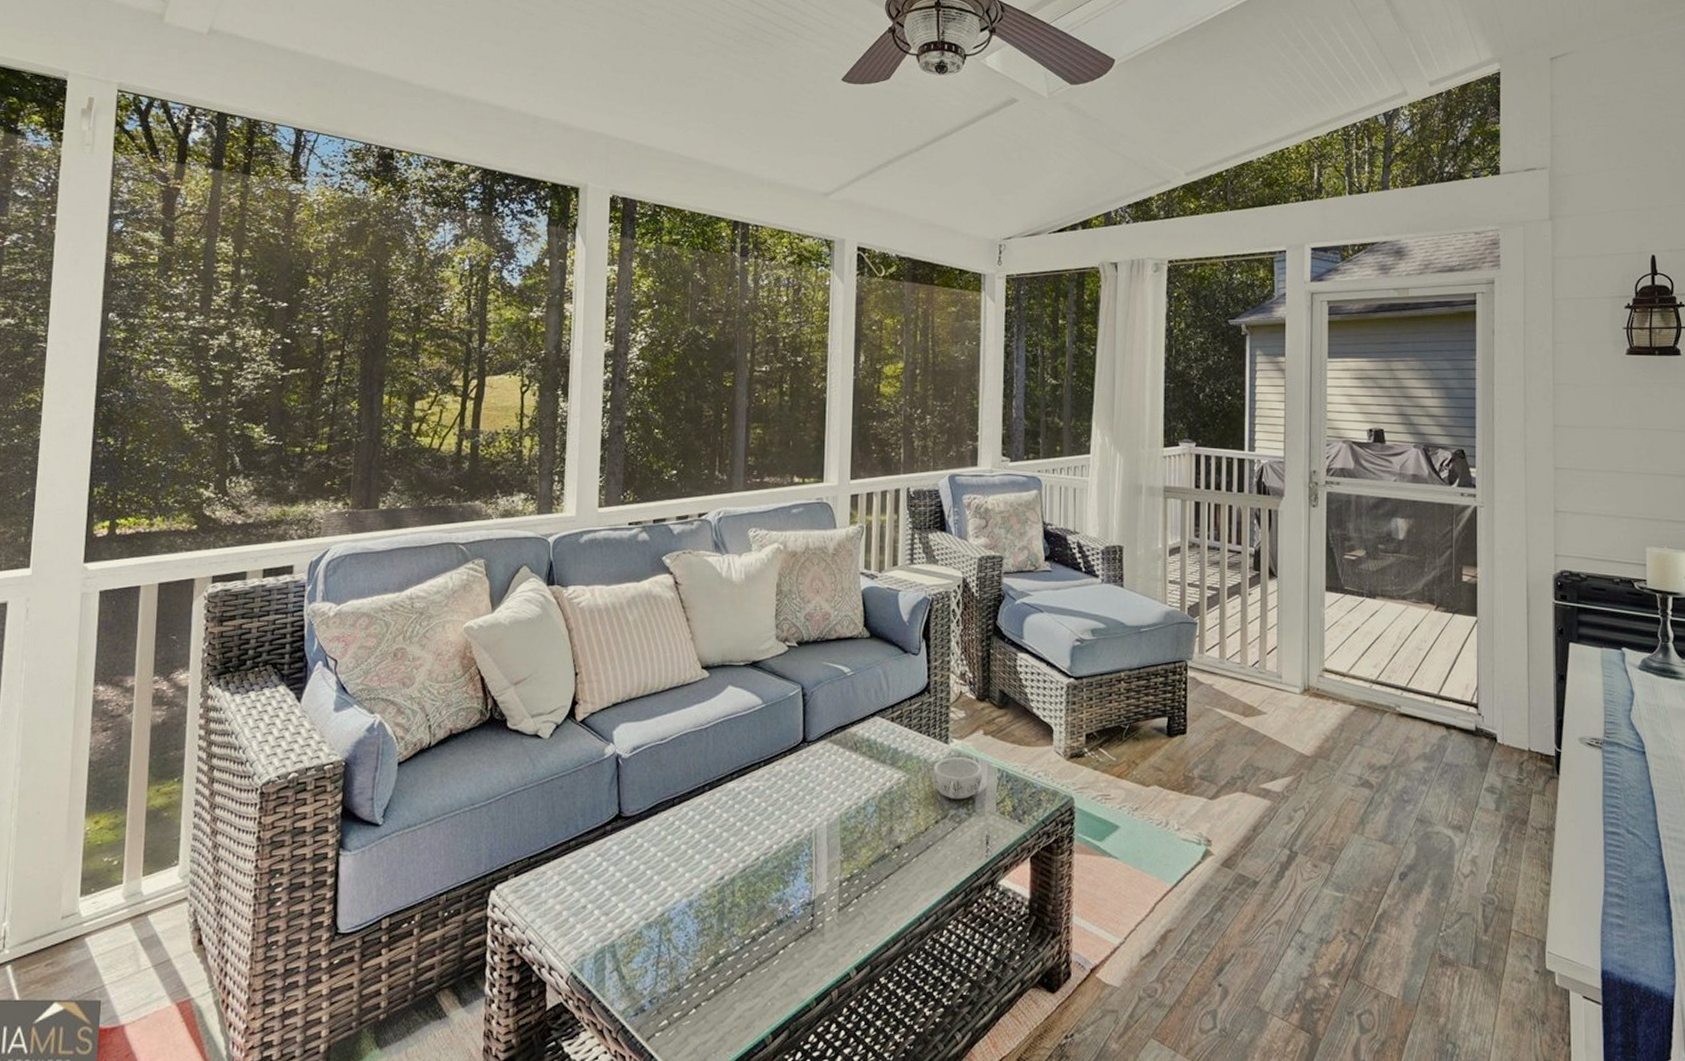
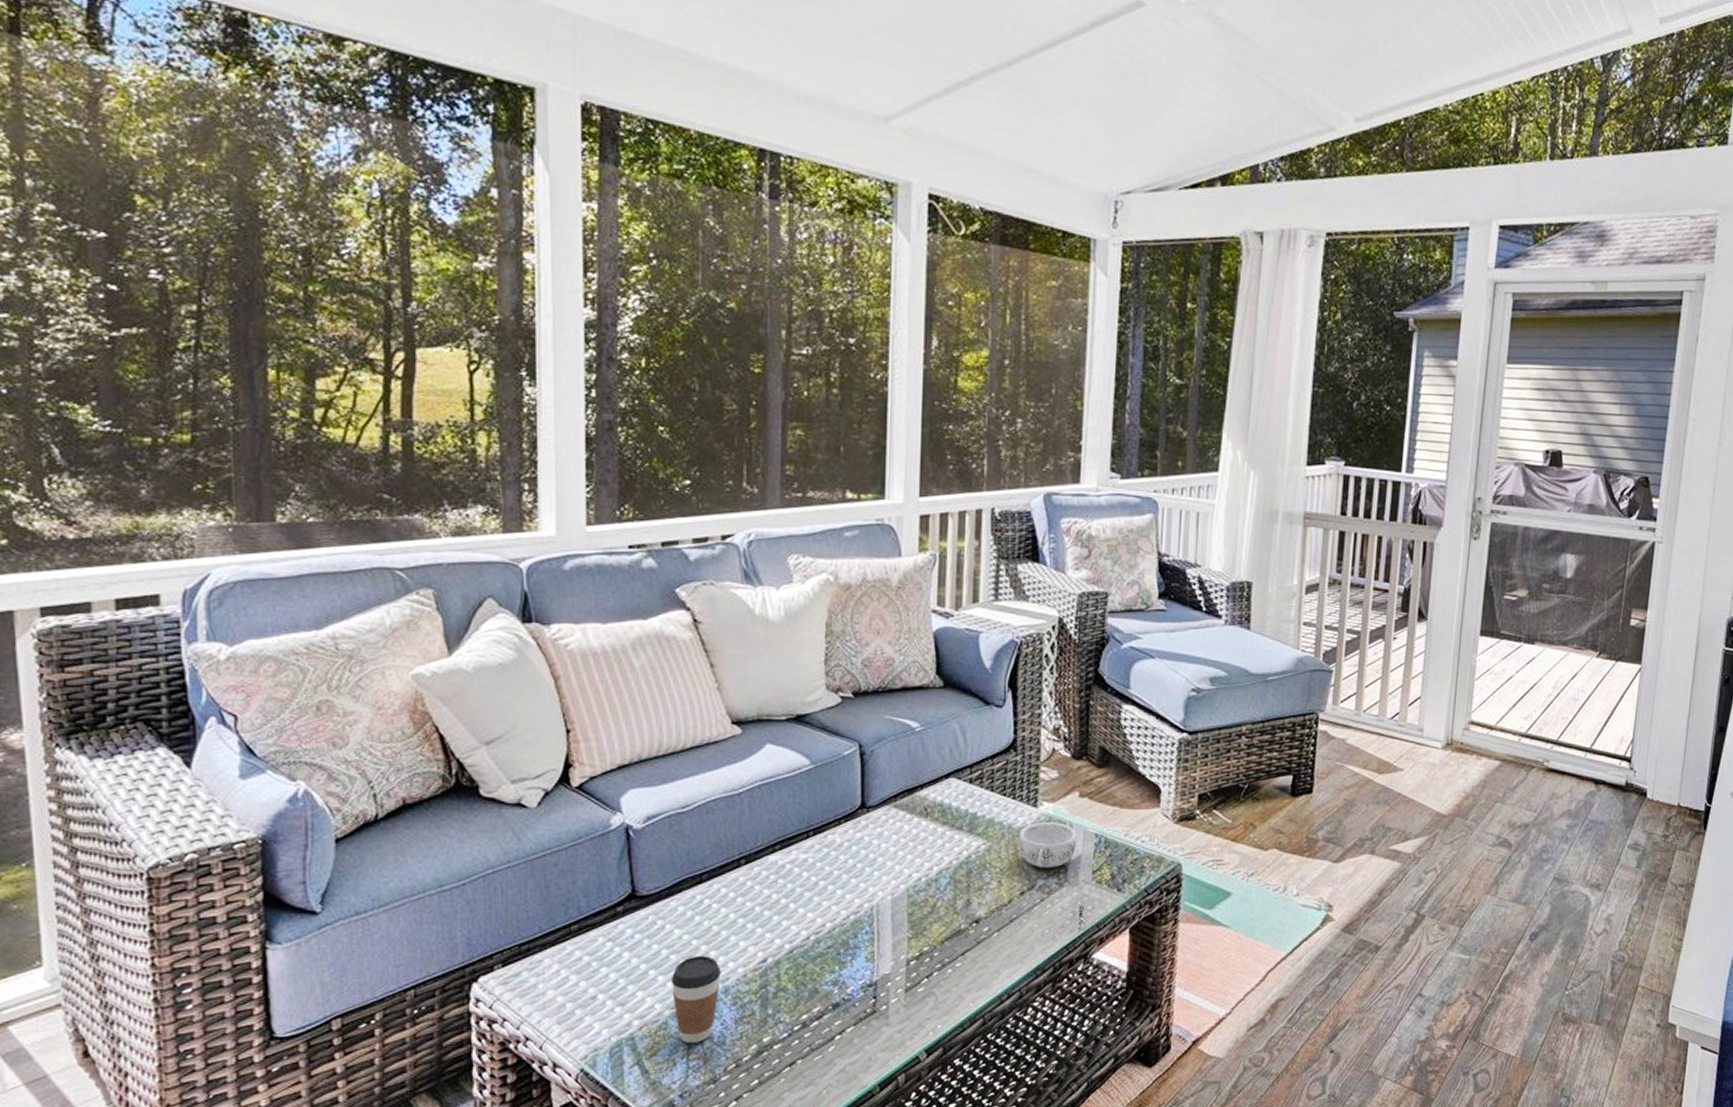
coffee cup: none [646,871,687,952] -> present [670,955,721,1043]

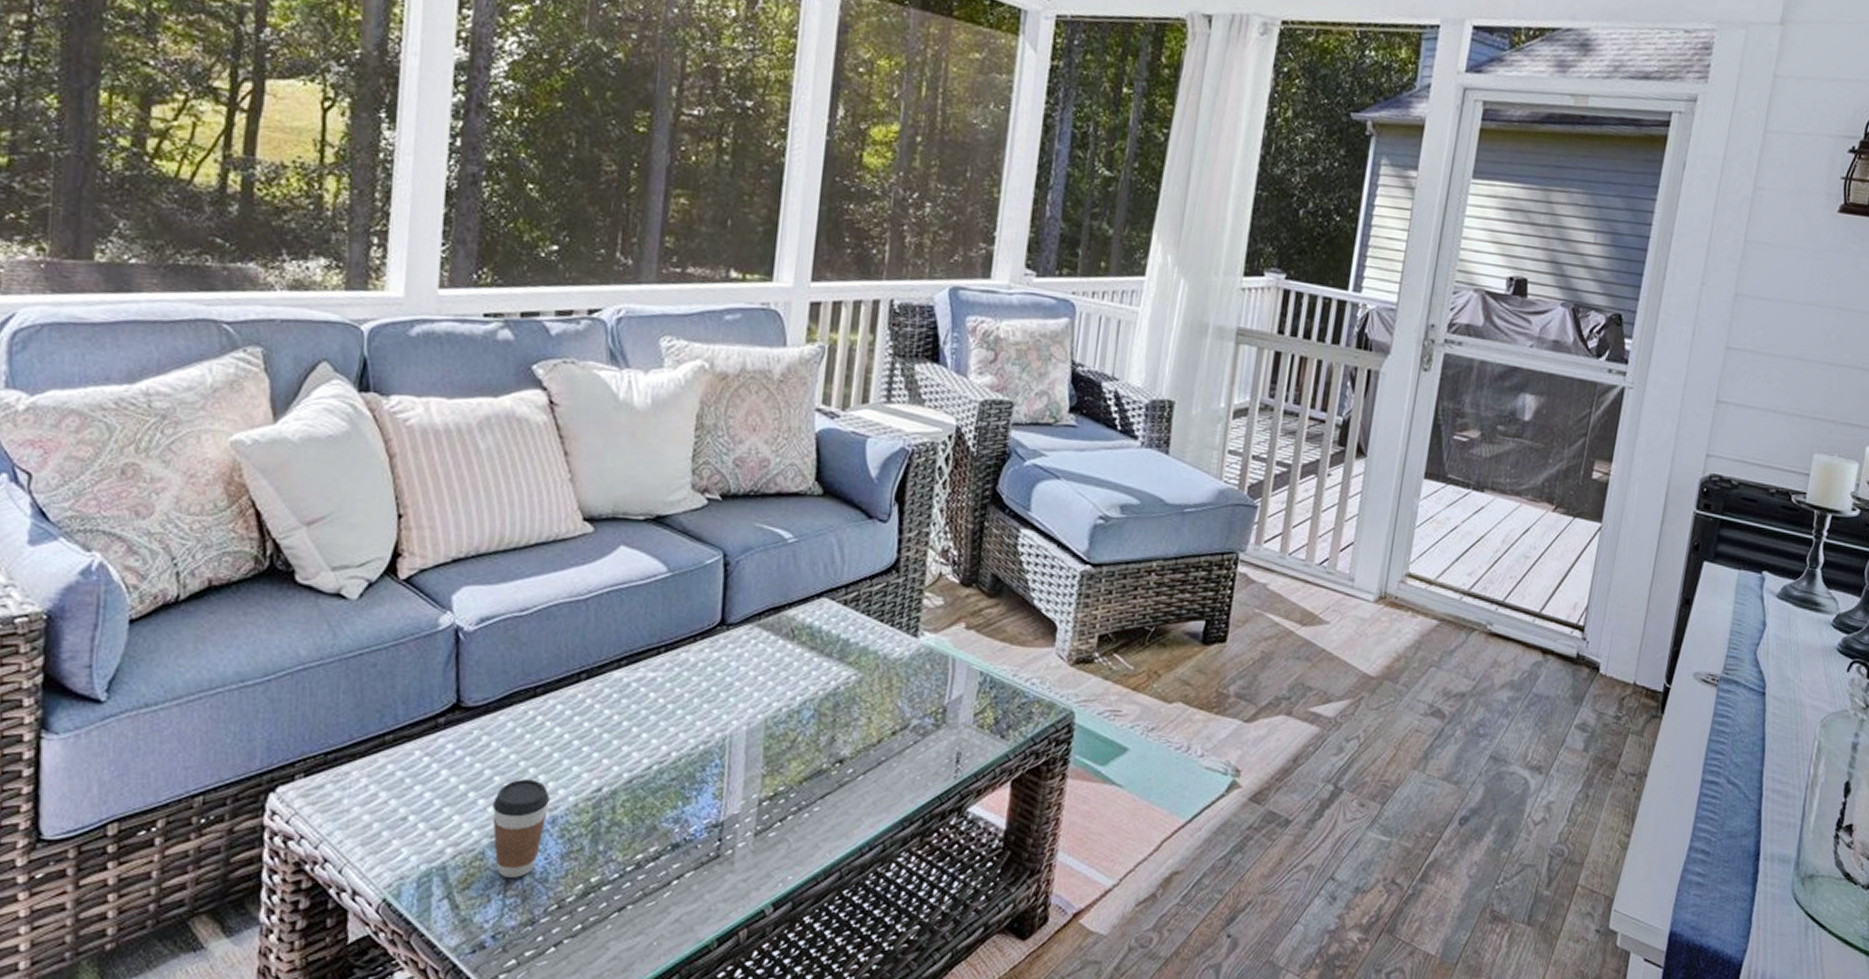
decorative bowl: present [1018,822,1077,868] -> none [893,654,960,707]

